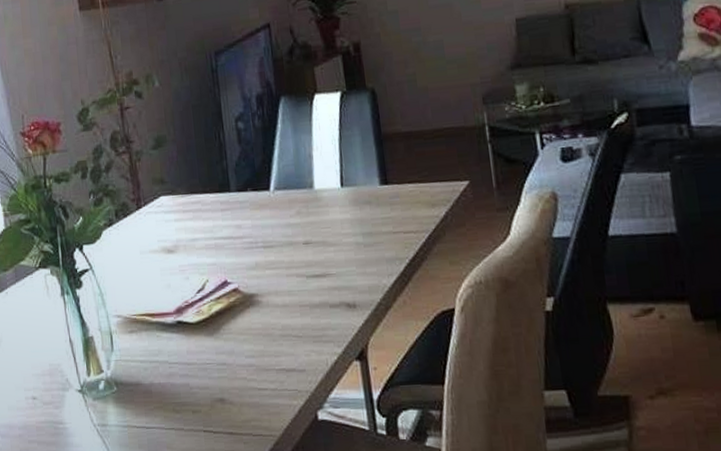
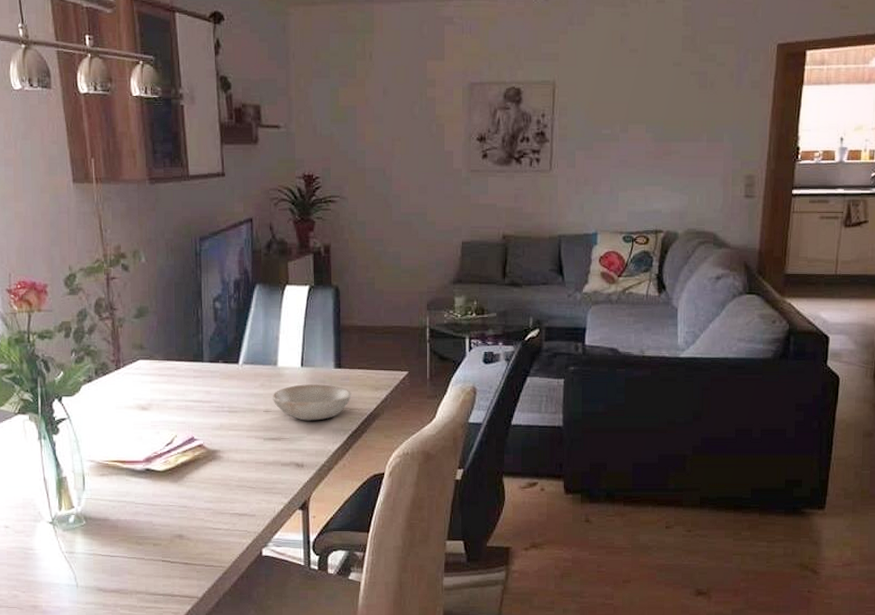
bowl: none [311,205,404,251] -> present [273,384,352,421]

